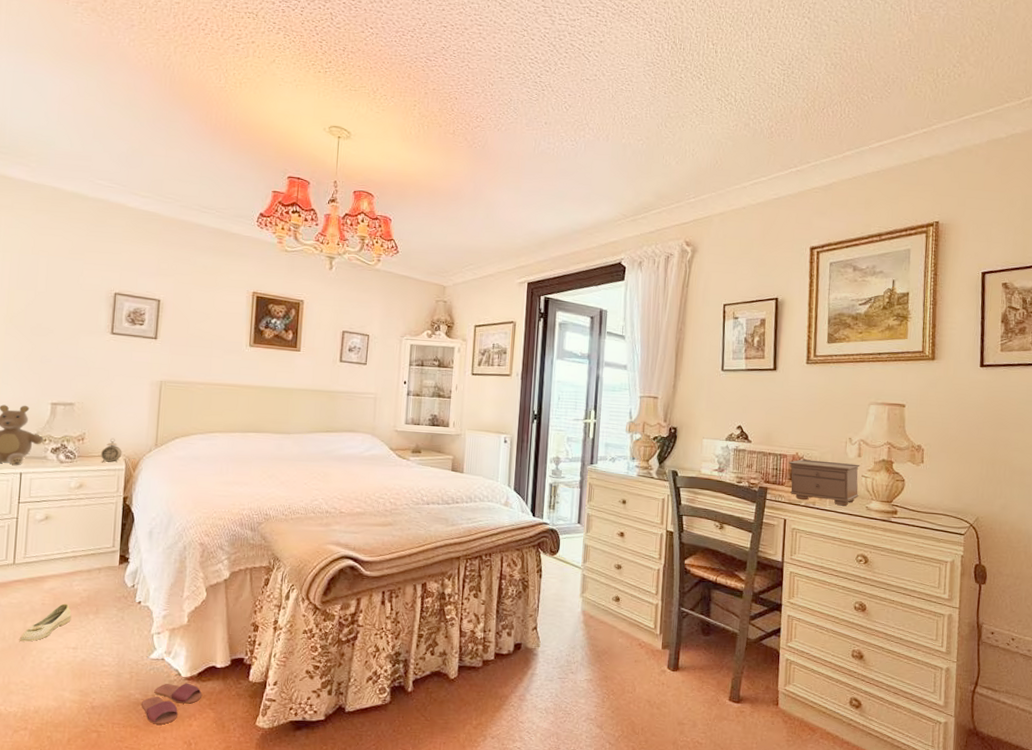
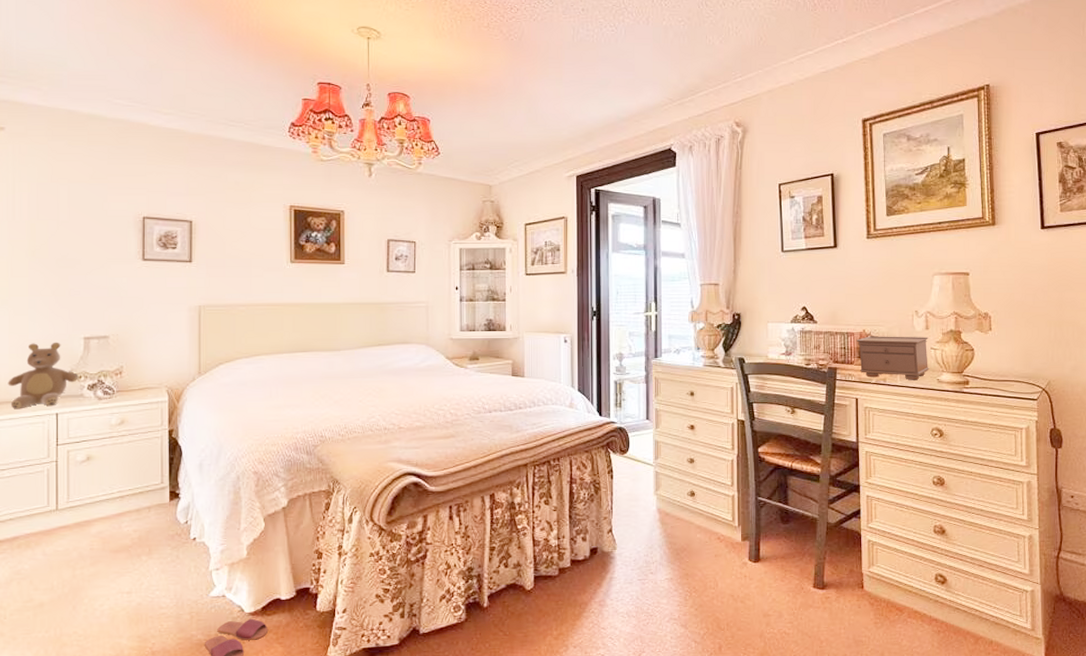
shoe: present [19,603,72,642] -> none [69,547,123,590]
alarm clock: present [100,438,122,463] -> none [140,369,164,396]

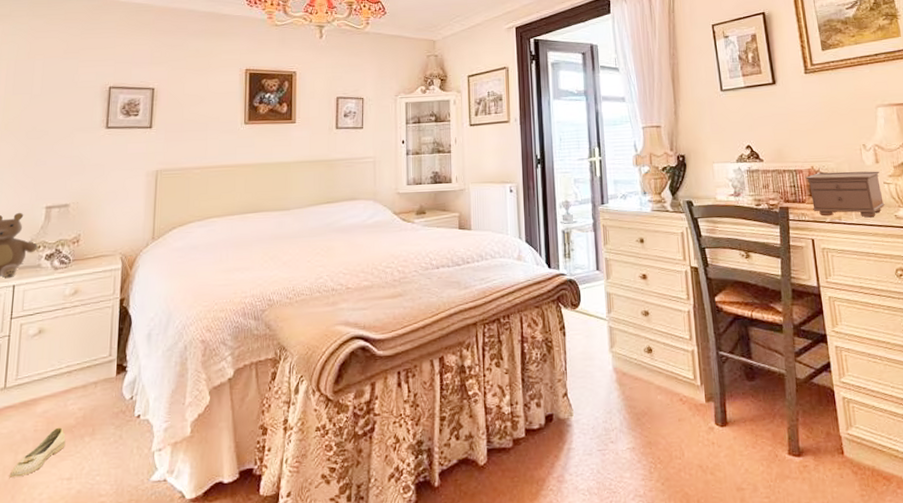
shoe: none [69,547,123,590] -> present [9,427,66,478]

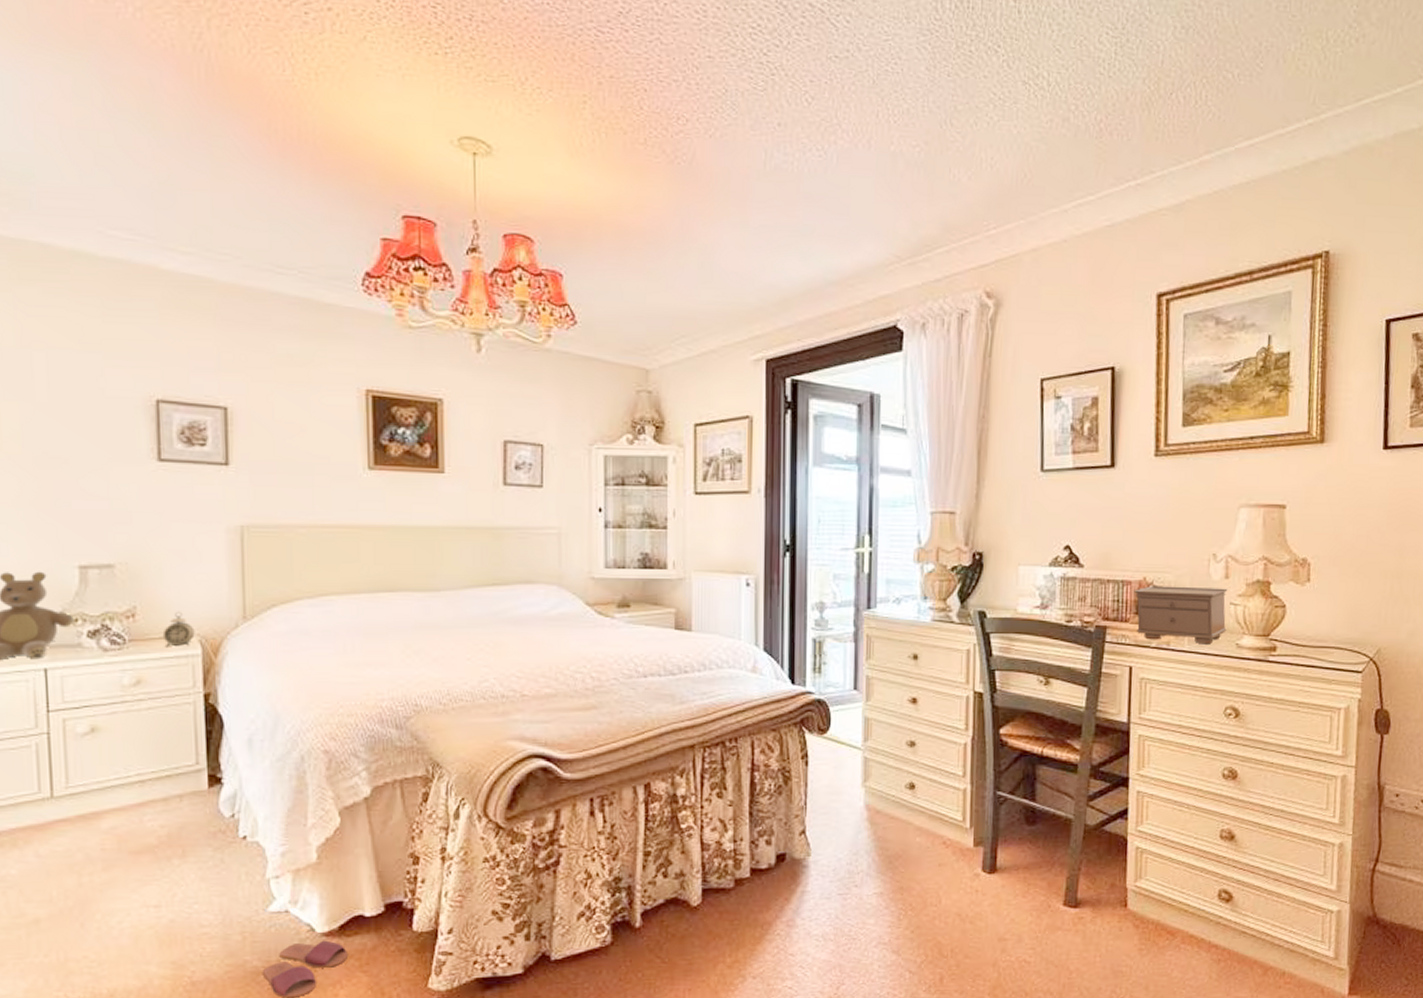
shoe: present [9,427,66,478] -> none [73,847,147,903]
alarm clock: none [96,236,118,264] -> present [162,611,195,647]

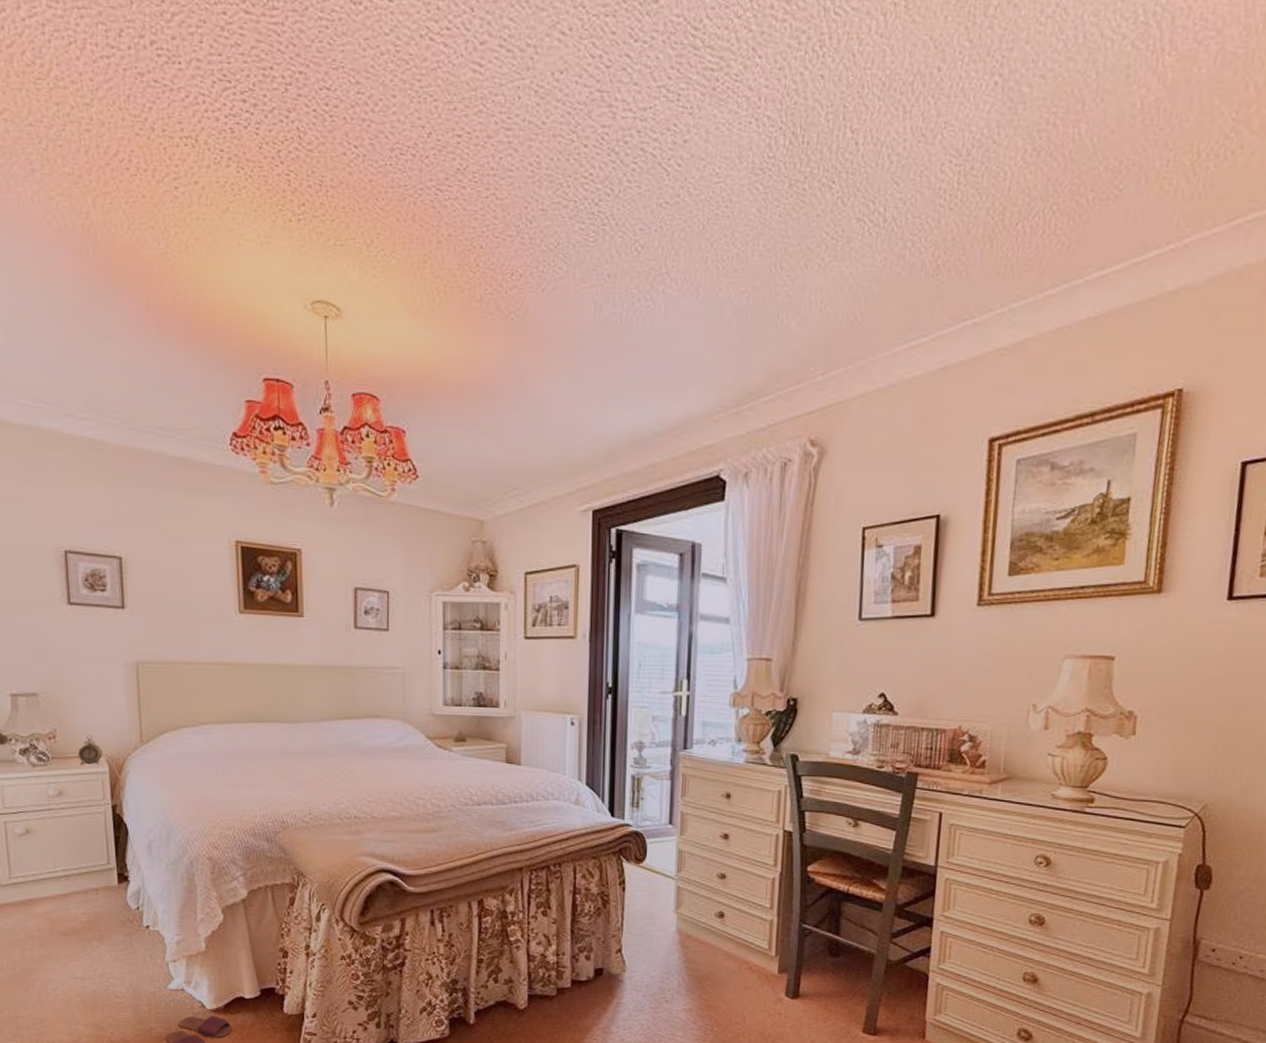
jewelry box: present [1133,586,1228,645] -> none [948,735,1047,794]

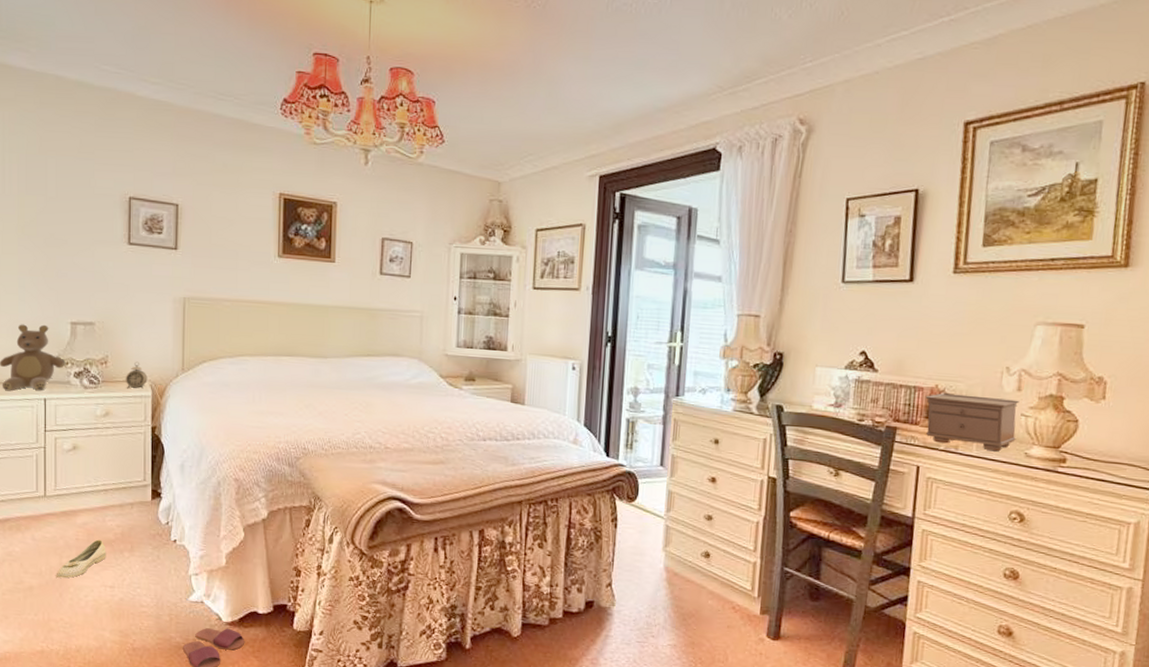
shoe: none [19,929,73,972] -> present [56,539,106,578]
jewelry box: none [948,735,1047,794] -> present [925,393,1020,452]

